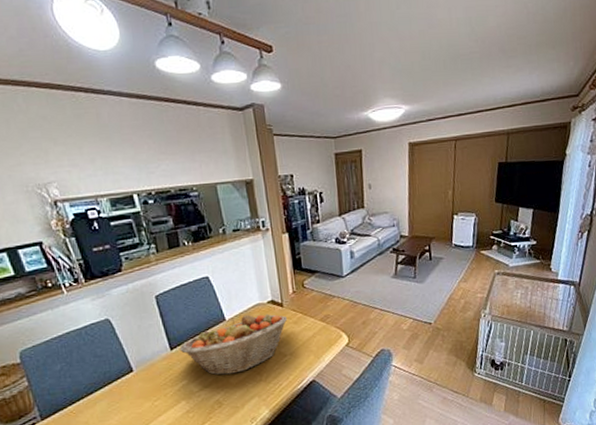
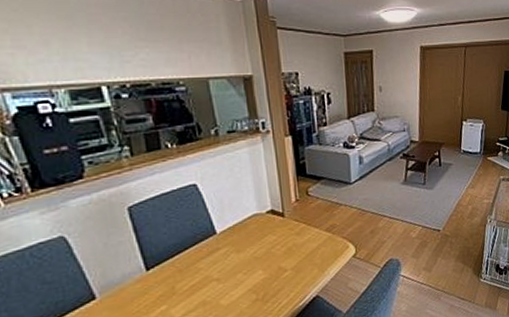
fruit basket: present [179,313,288,375] -> none [158,225,289,297]

